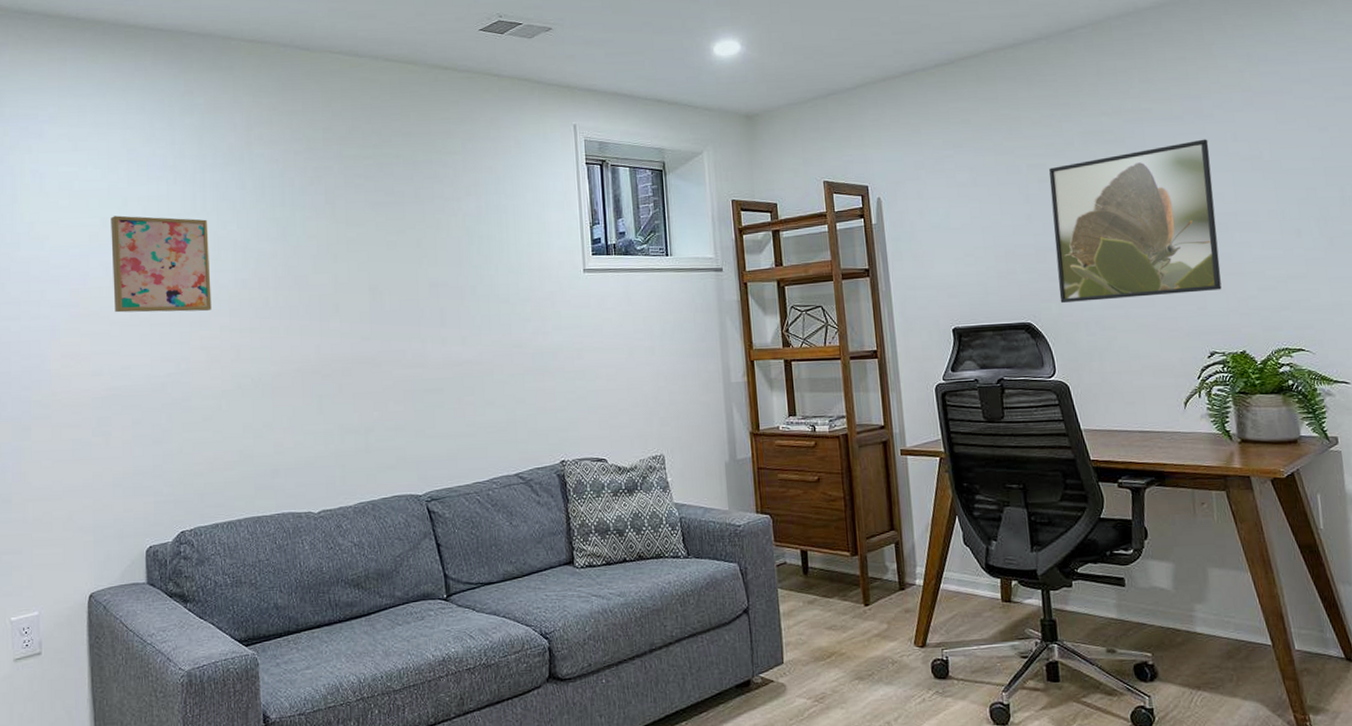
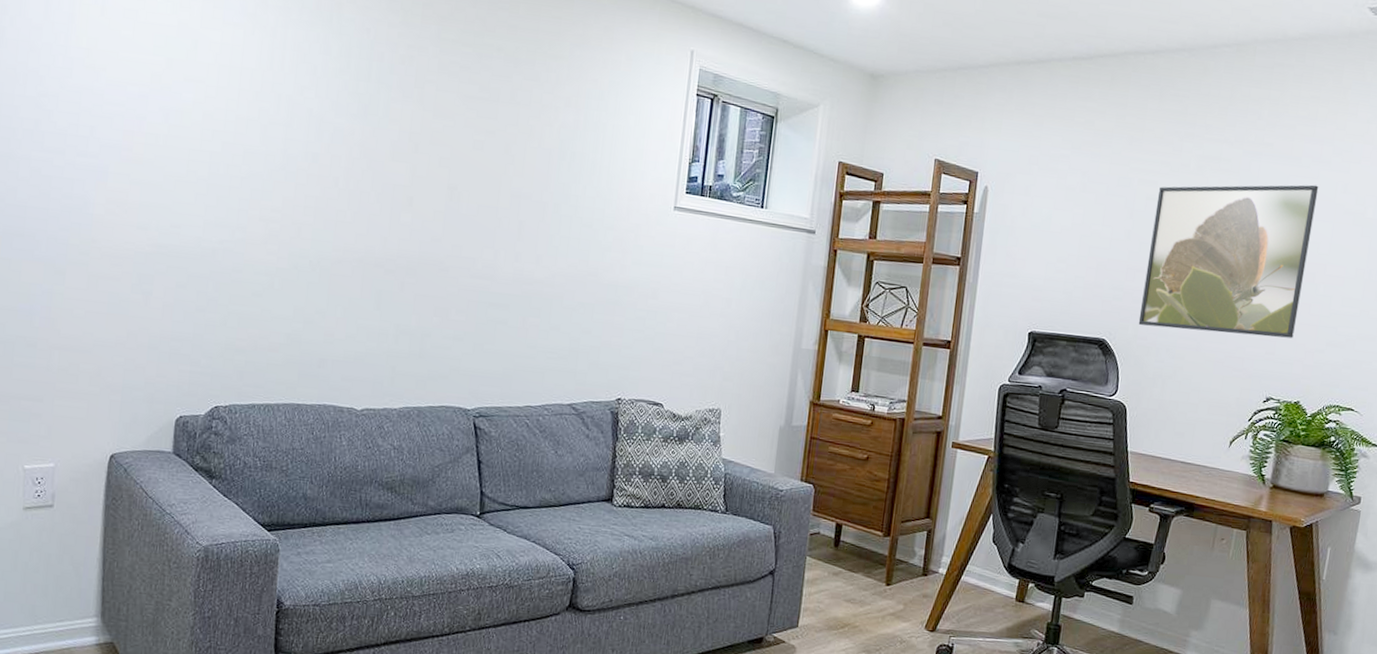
wall art: present [111,215,212,313] -> none [170,58,284,181]

